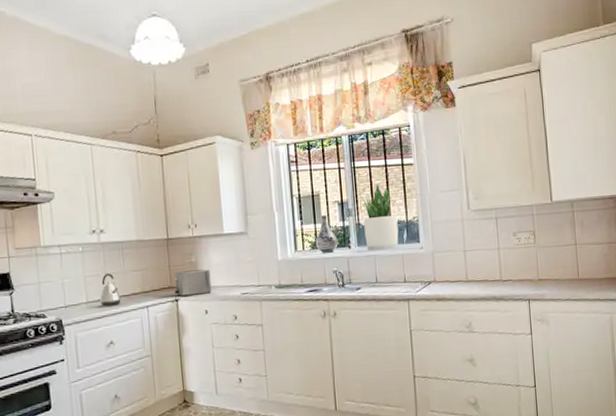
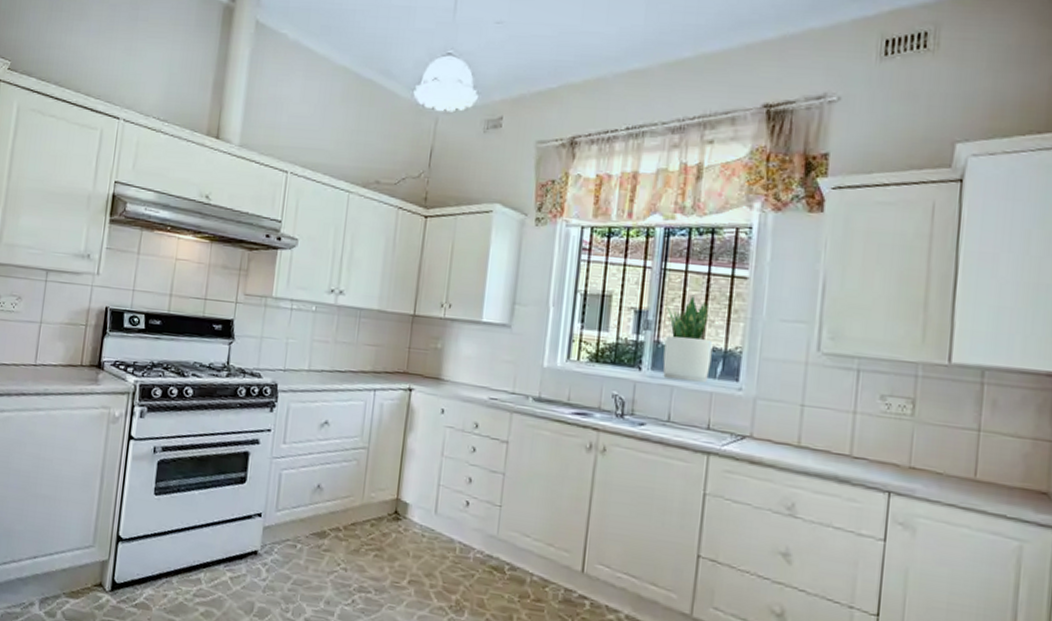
kettle: present [99,274,121,307] -> none [322,342,347,381]
toaster: present [173,269,212,297] -> none [409,355,457,390]
vase: present [315,215,338,254] -> none [595,322,626,373]

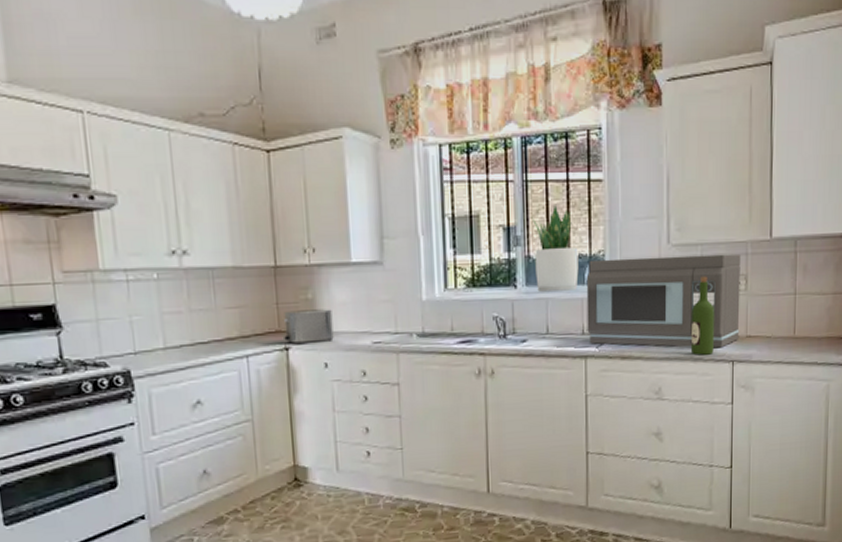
toaster: none [409,355,457,390] -> present [283,309,334,345]
microwave: none [713,355,908,475] -> present [586,253,741,348]
wine bottle: none [835,391,871,479] -> present [690,276,715,356]

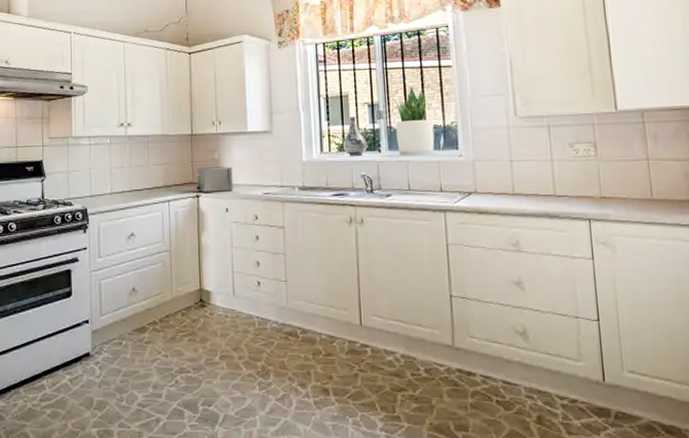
vase: none [471,243,501,295] -> present [342,117,367,157]
microwave: present [586,253,741,348] -> none [442,124,594,207]
wine bottle: present [690,276,715,356] -> none [543,143,569,213]

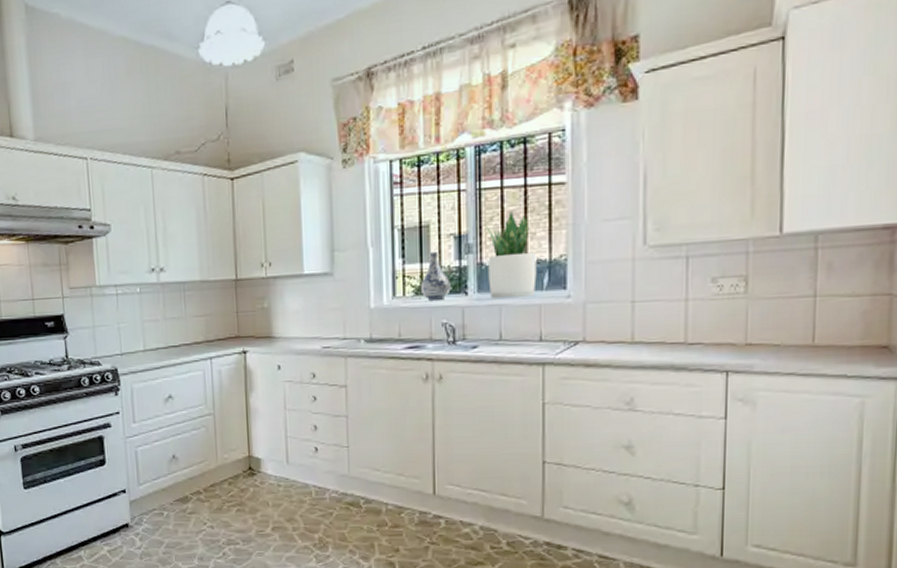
toaster: present [195,166,233,194] -> none [241,316,286,349]

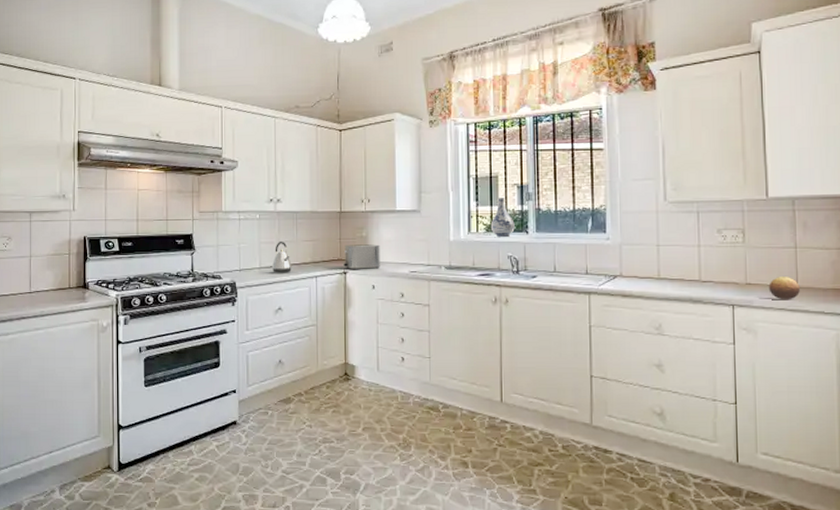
kettle: none [157,319,182,356] -> present [271,242,292,273]
toaster: none [241,316,286,349] -> present [343,244,380,270]
planter: present [484,211,537,298] -> none [541,169,583,237]
fruit: none [775,333,816,363] -> present [768,277,800,300]

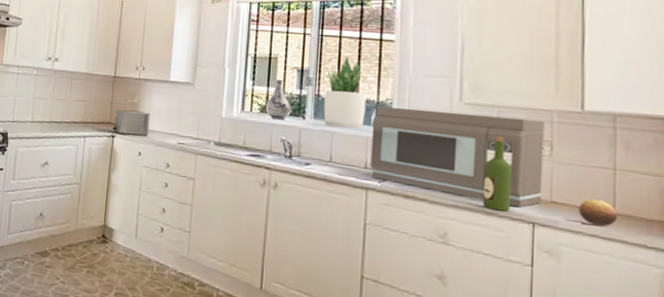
kettle: present [271,242,292,273] -> none [43,99,62,130]
planter: none [541,169,583,237] -> present [323,57,367,129]
microwave: none [589,210,739,293] -> present [370,105,545,208]
wine bottle: none [689,229,713,298] -> present [482,136,513,212]

